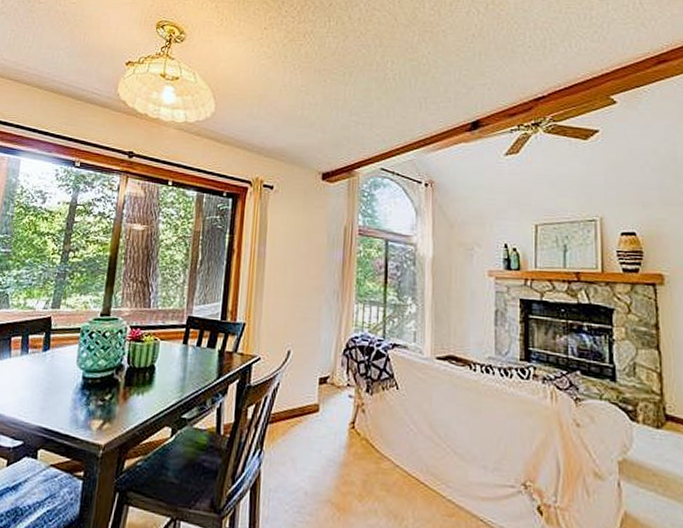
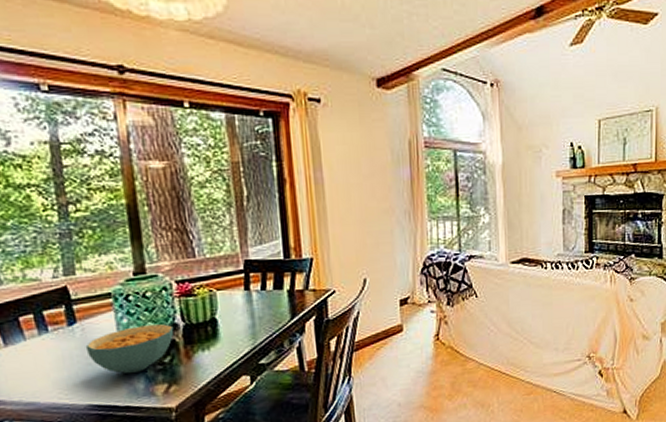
cereal bowl: none [50,361,120,405] -> present [85,324,174,374]

